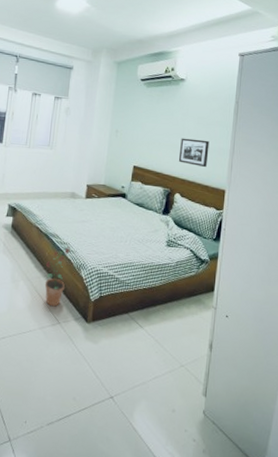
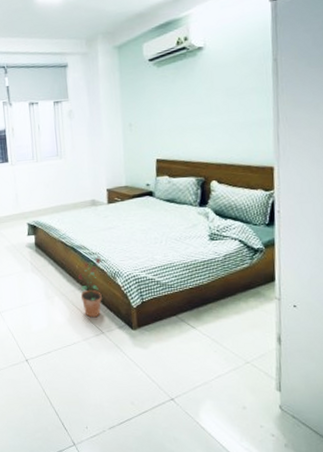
picture frame: present [178,138,210,168] -> none [209,113,247,146]

